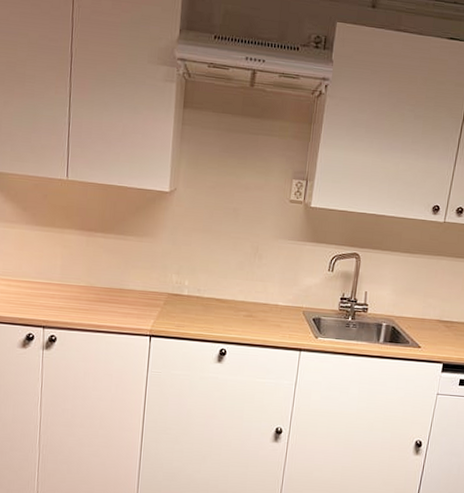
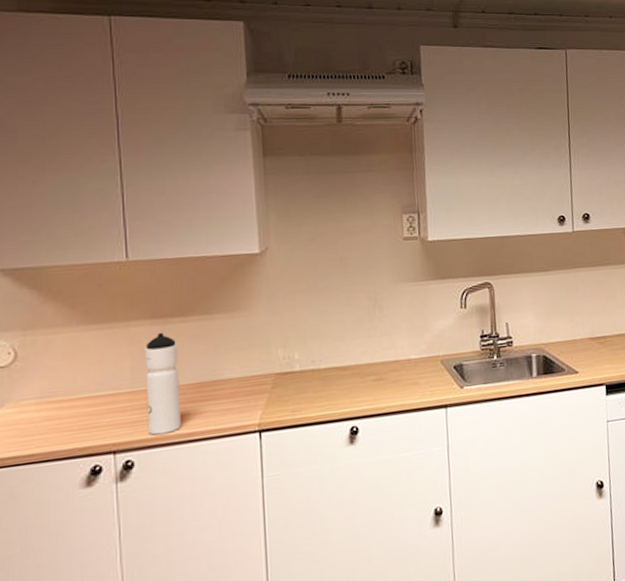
water bottle: none [69,242,98,322] -> present [145,332,181,435]

